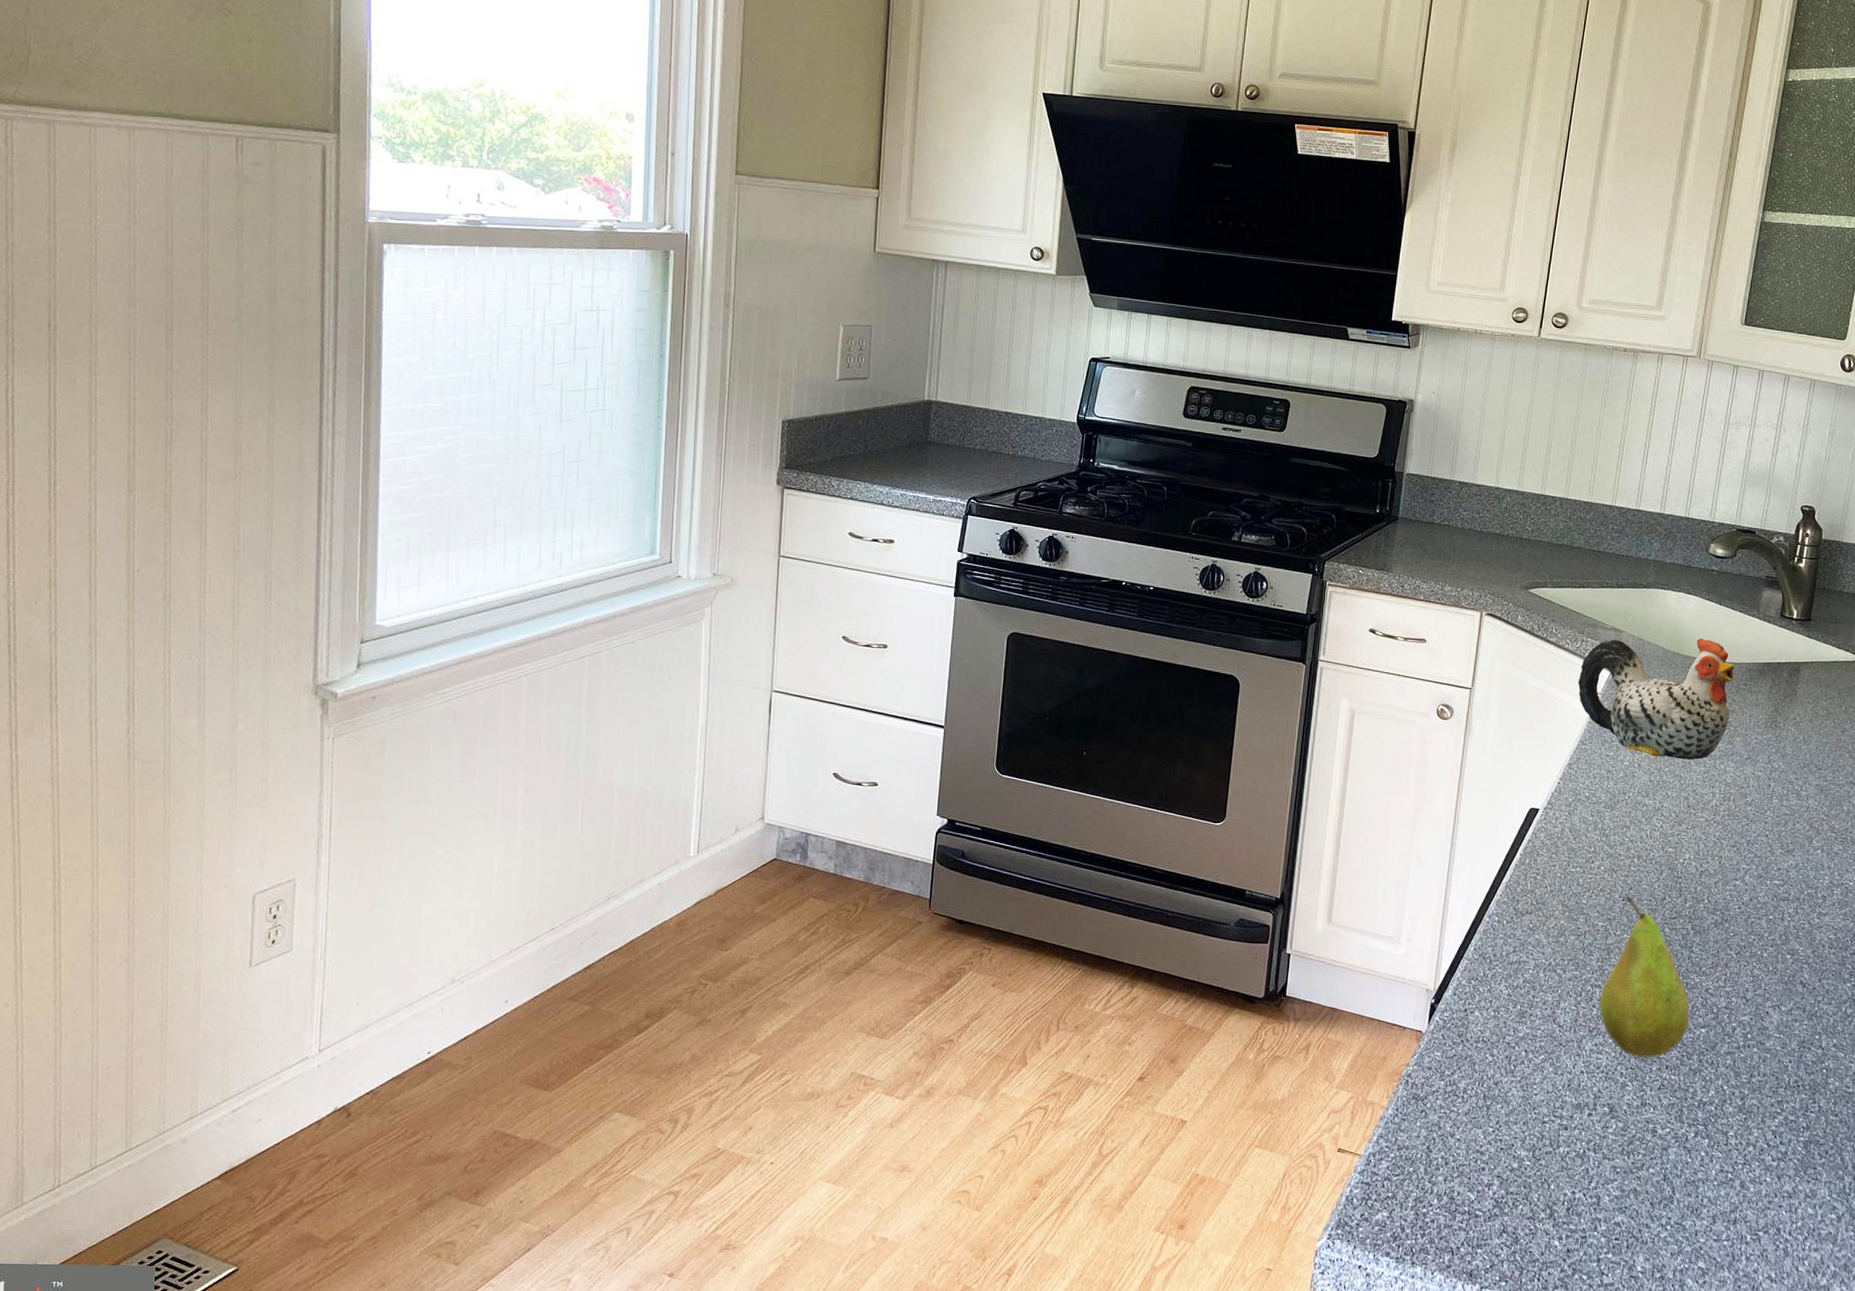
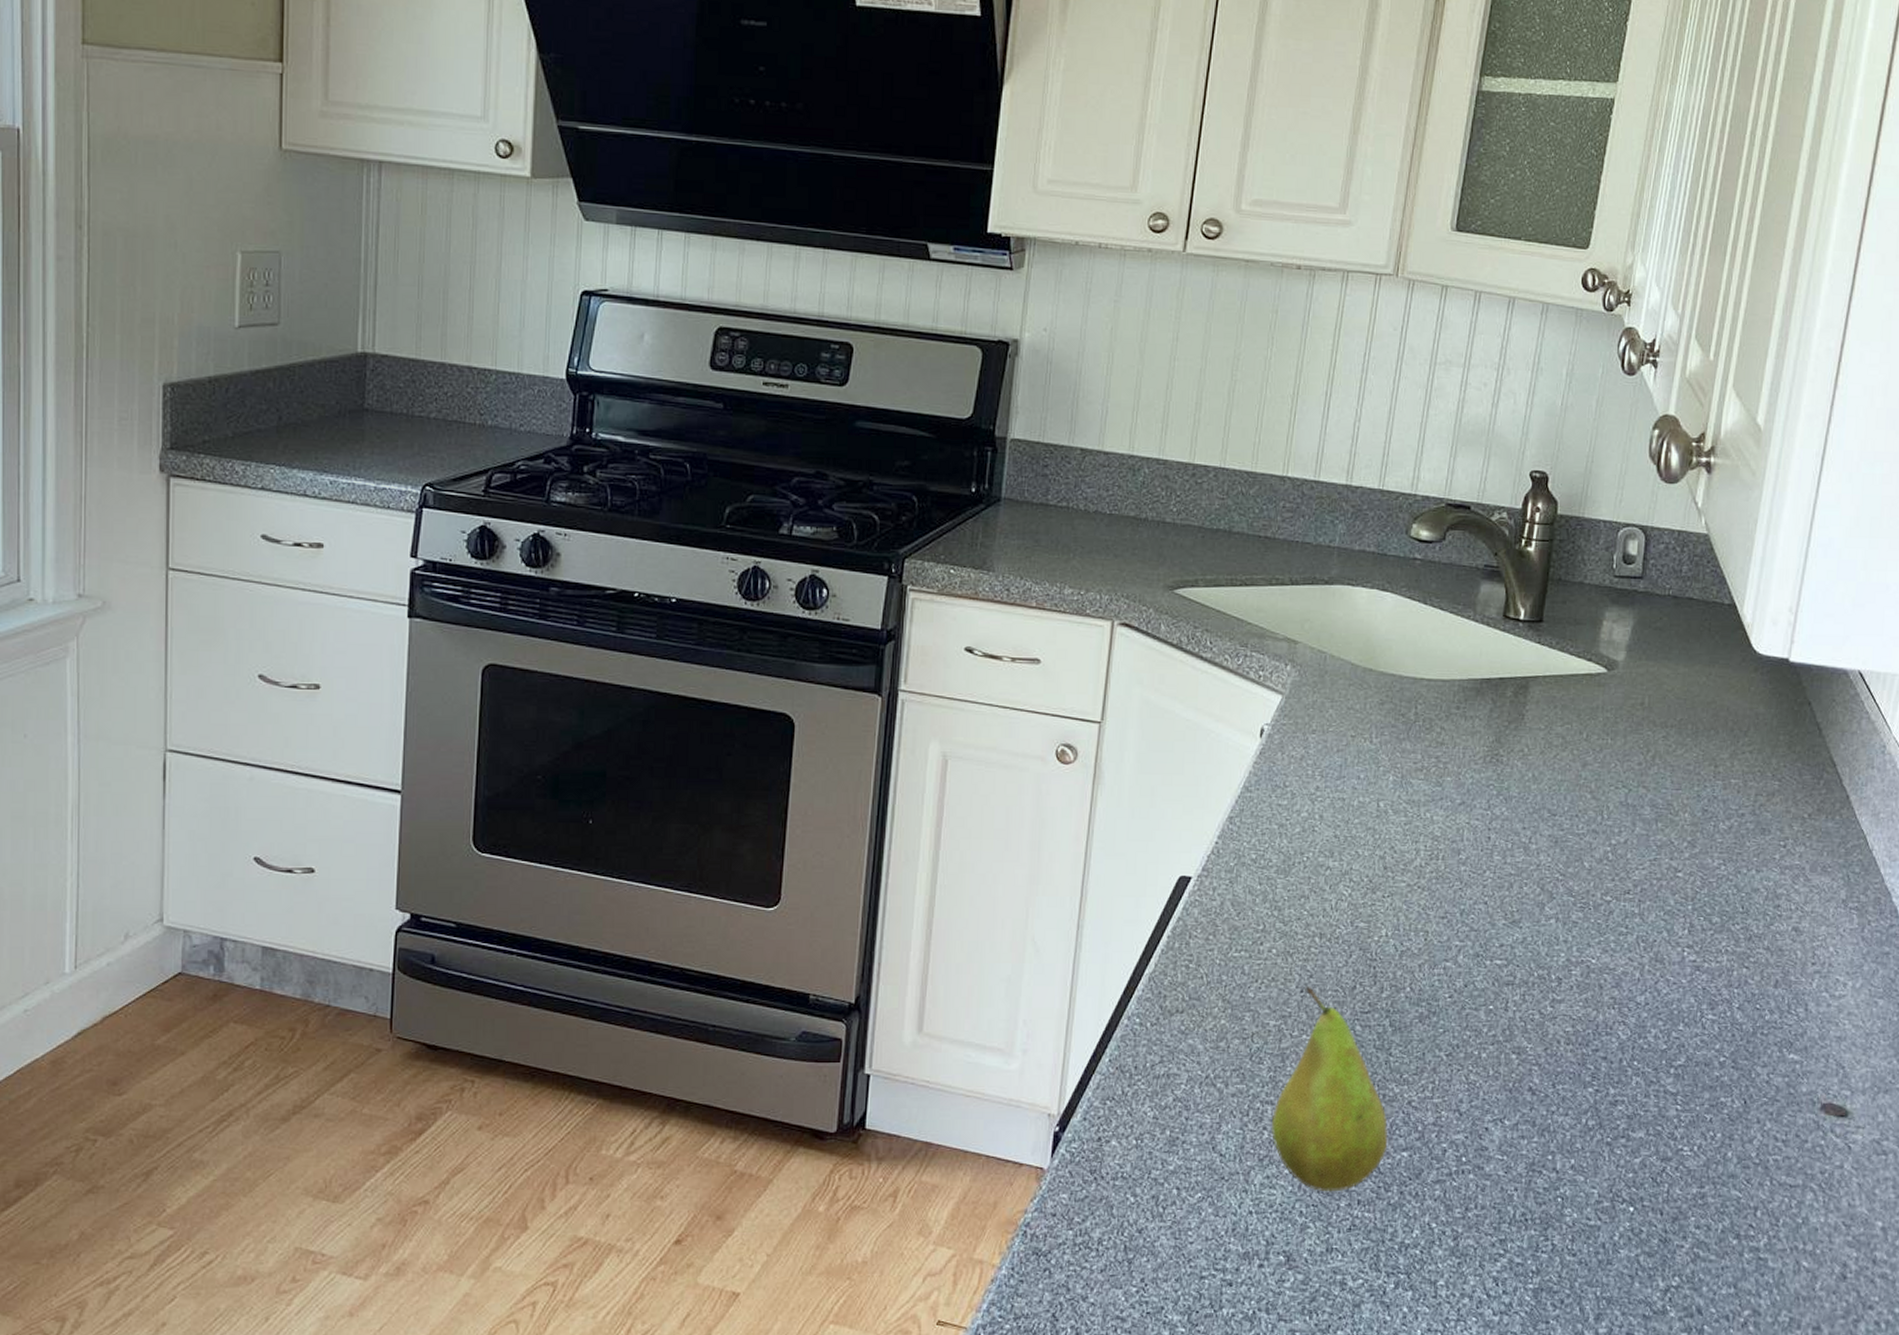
chicken figurine: present [1577,638,1735,760] -> none [1240,648,1444,808]

